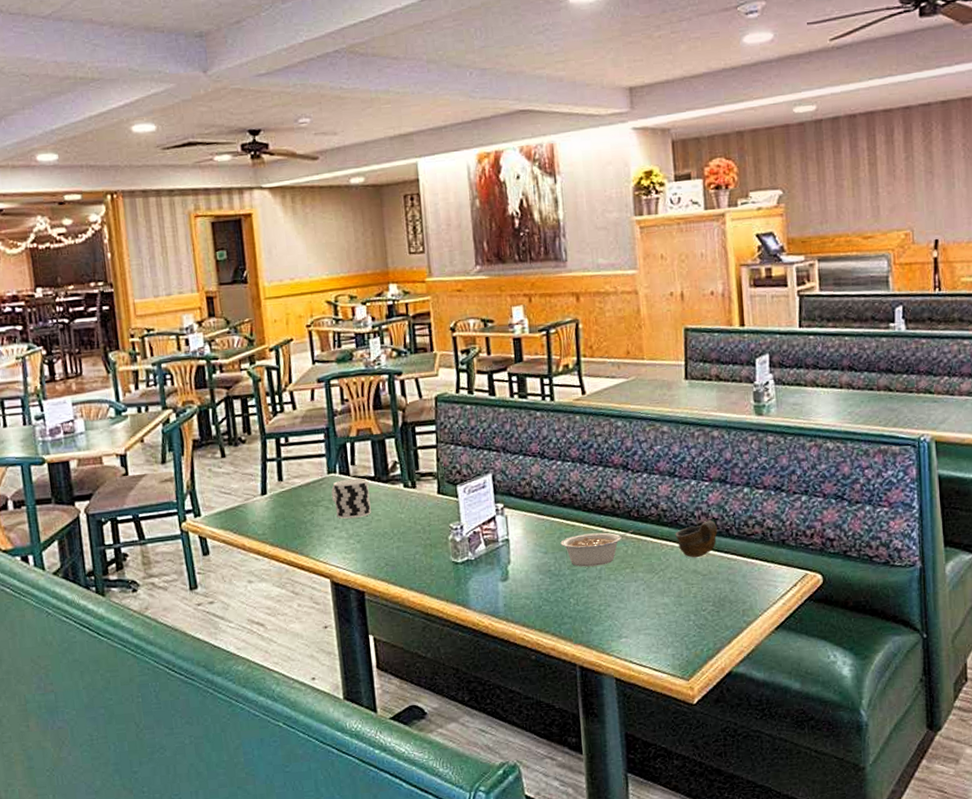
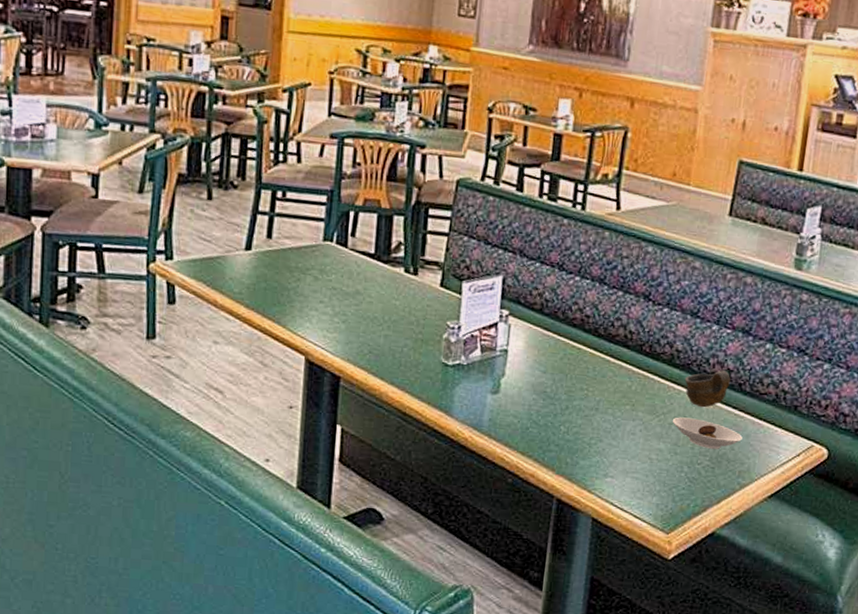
cup: present [331,478,371,519] -> none [322,251,367,296]
legume: present [560,530,633,567] -> none [562,359,642,397]
saucer: none [671,569,740,595] -> present [672,417,743,449]

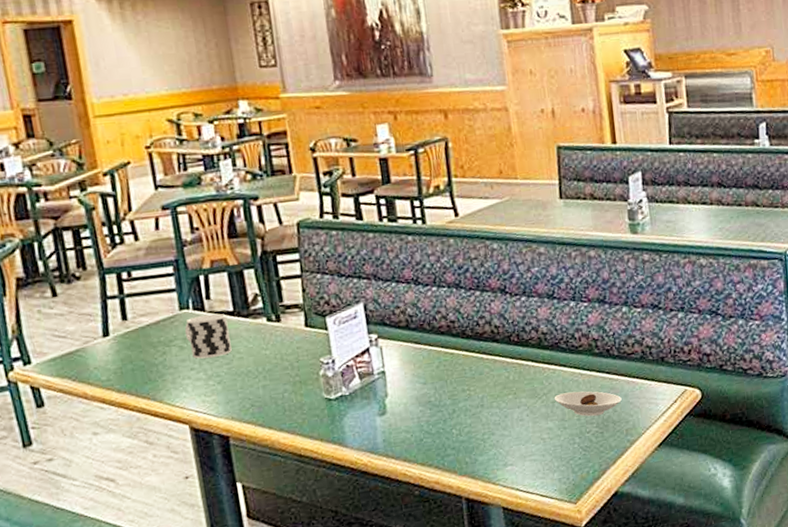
cup: none [322,251,367,296] -> present [184,314,232,359]
cup: present [684,370,730,408] -> none [556,341,598,380]

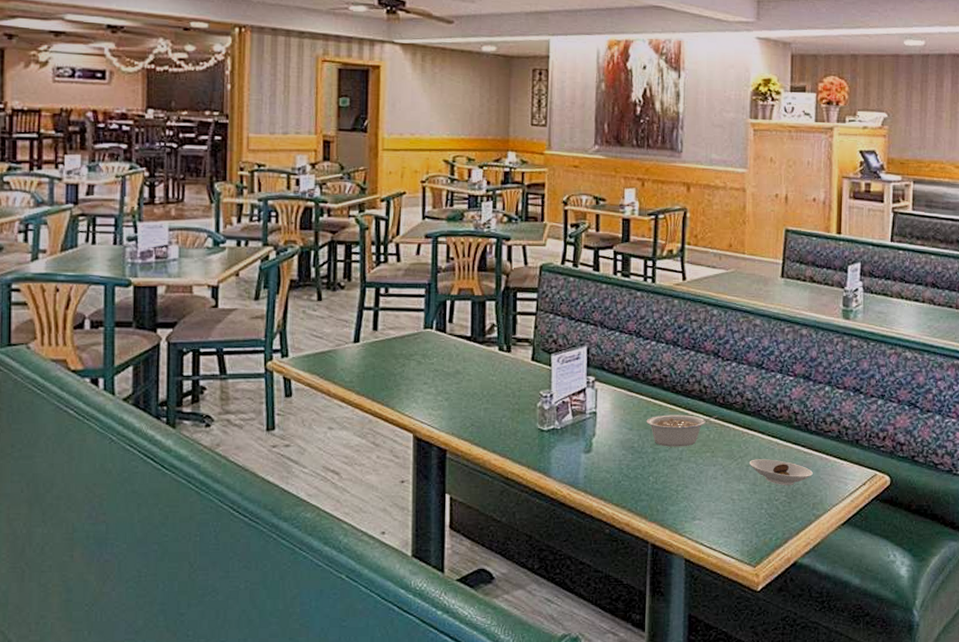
cup: present [184,314,232,359] -> none [424,336,464,375]
legume: none [439,355,514,396] -> present [646,415,717,447]

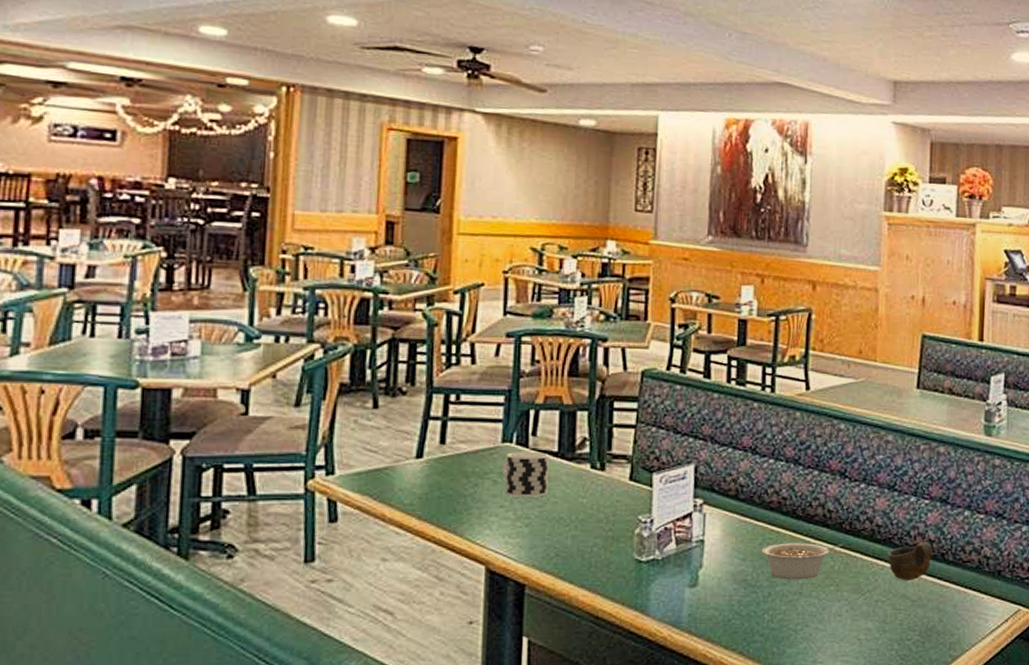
cup: none [424,336,464,375] -> present [502,451,549,497]
saucer: present [749,459,813,485] -> none [878,593,950,623]
cup: none [756,414,797,449] -> present [887,542,932,581]

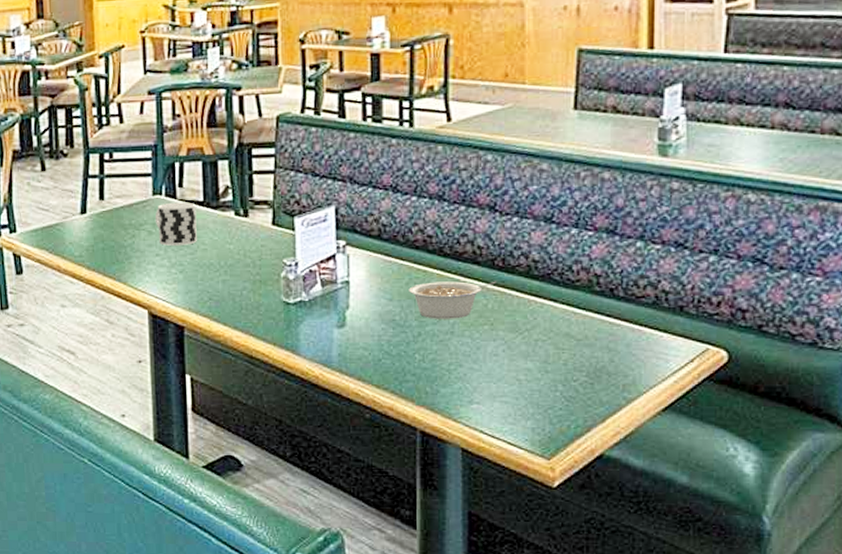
cup: present [887,542,932,581] -> none [546,277,599,319]

